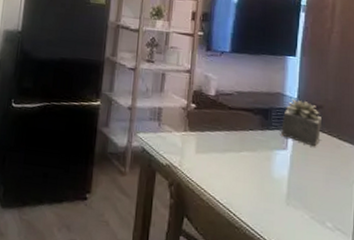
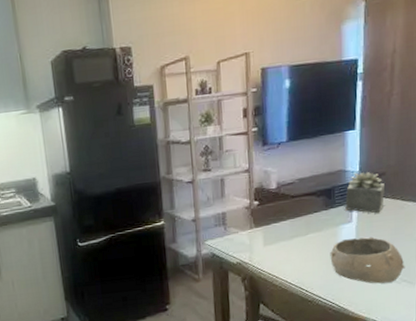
bowl: none [262,166,340,228] -> present [330,237,405,284]

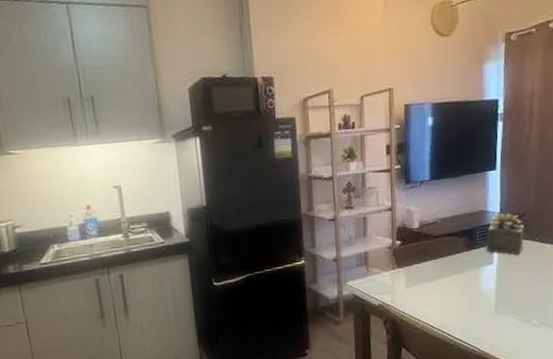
bowl: present [330,237,405,284] -> none [471,279,544,327]

